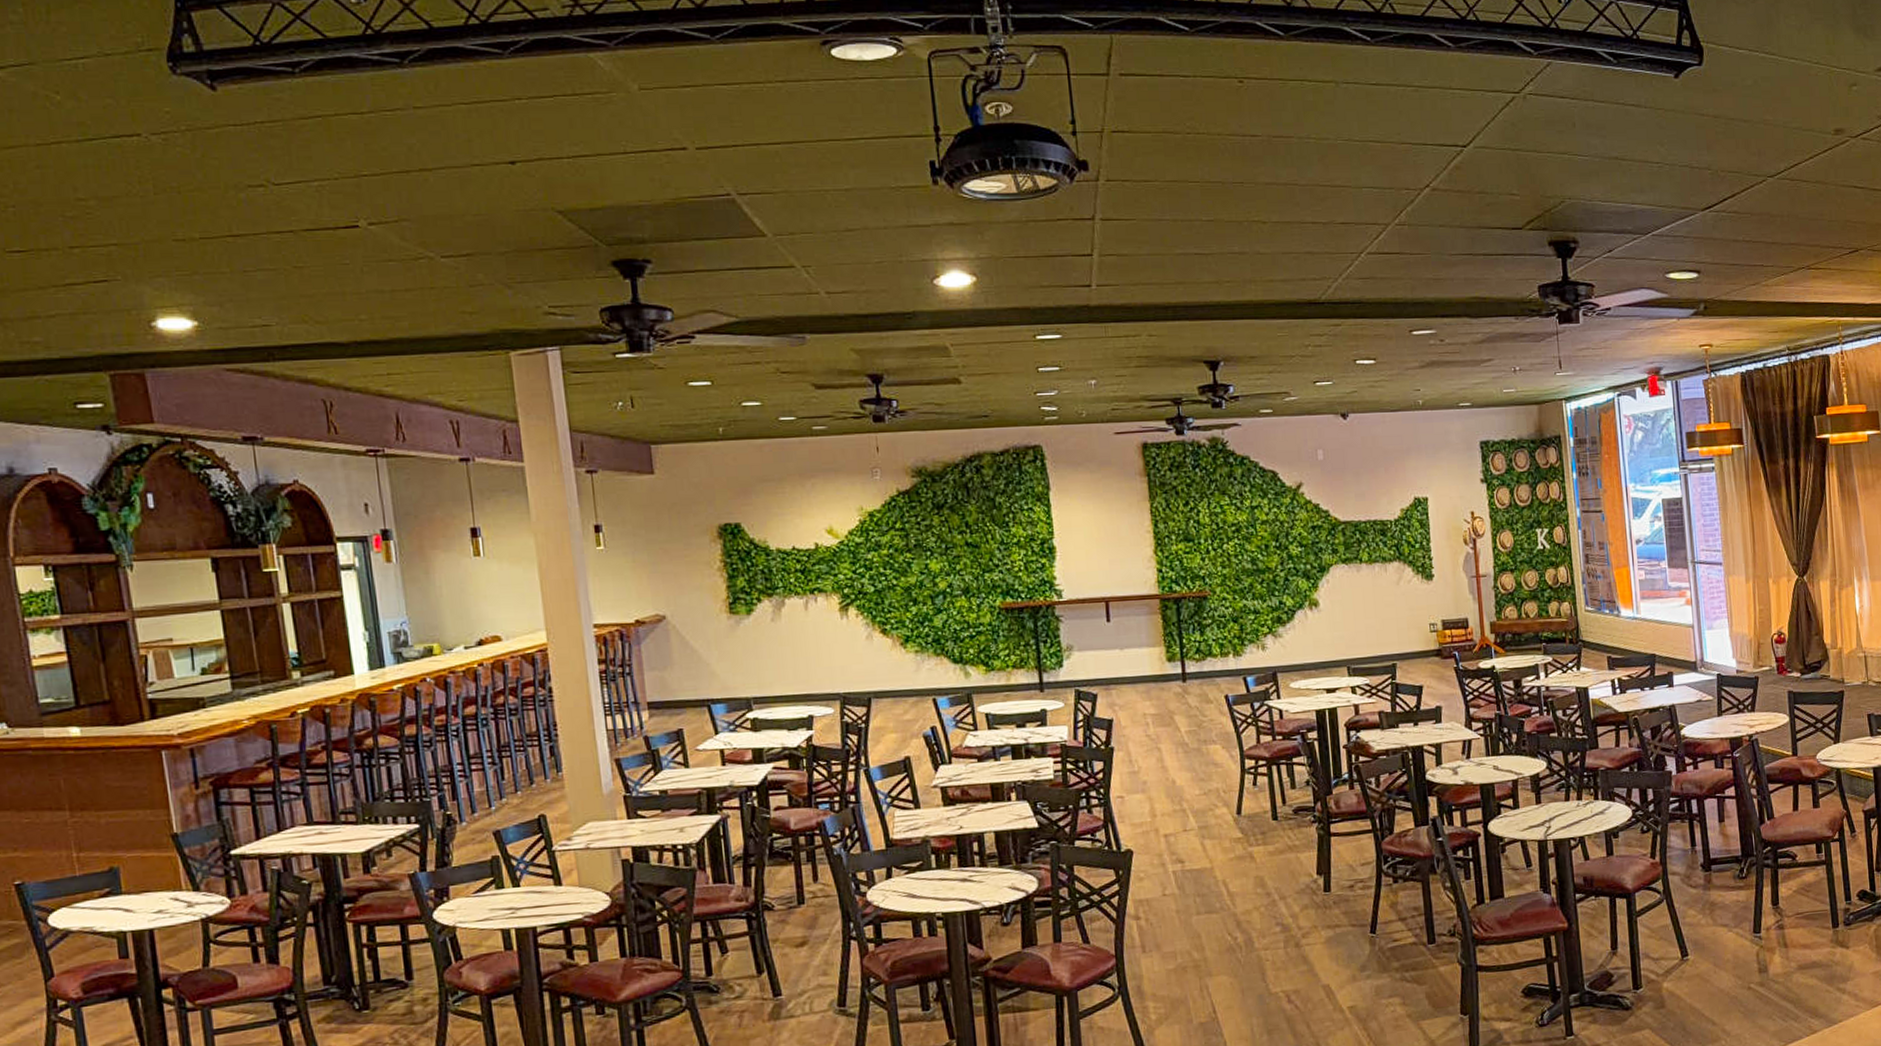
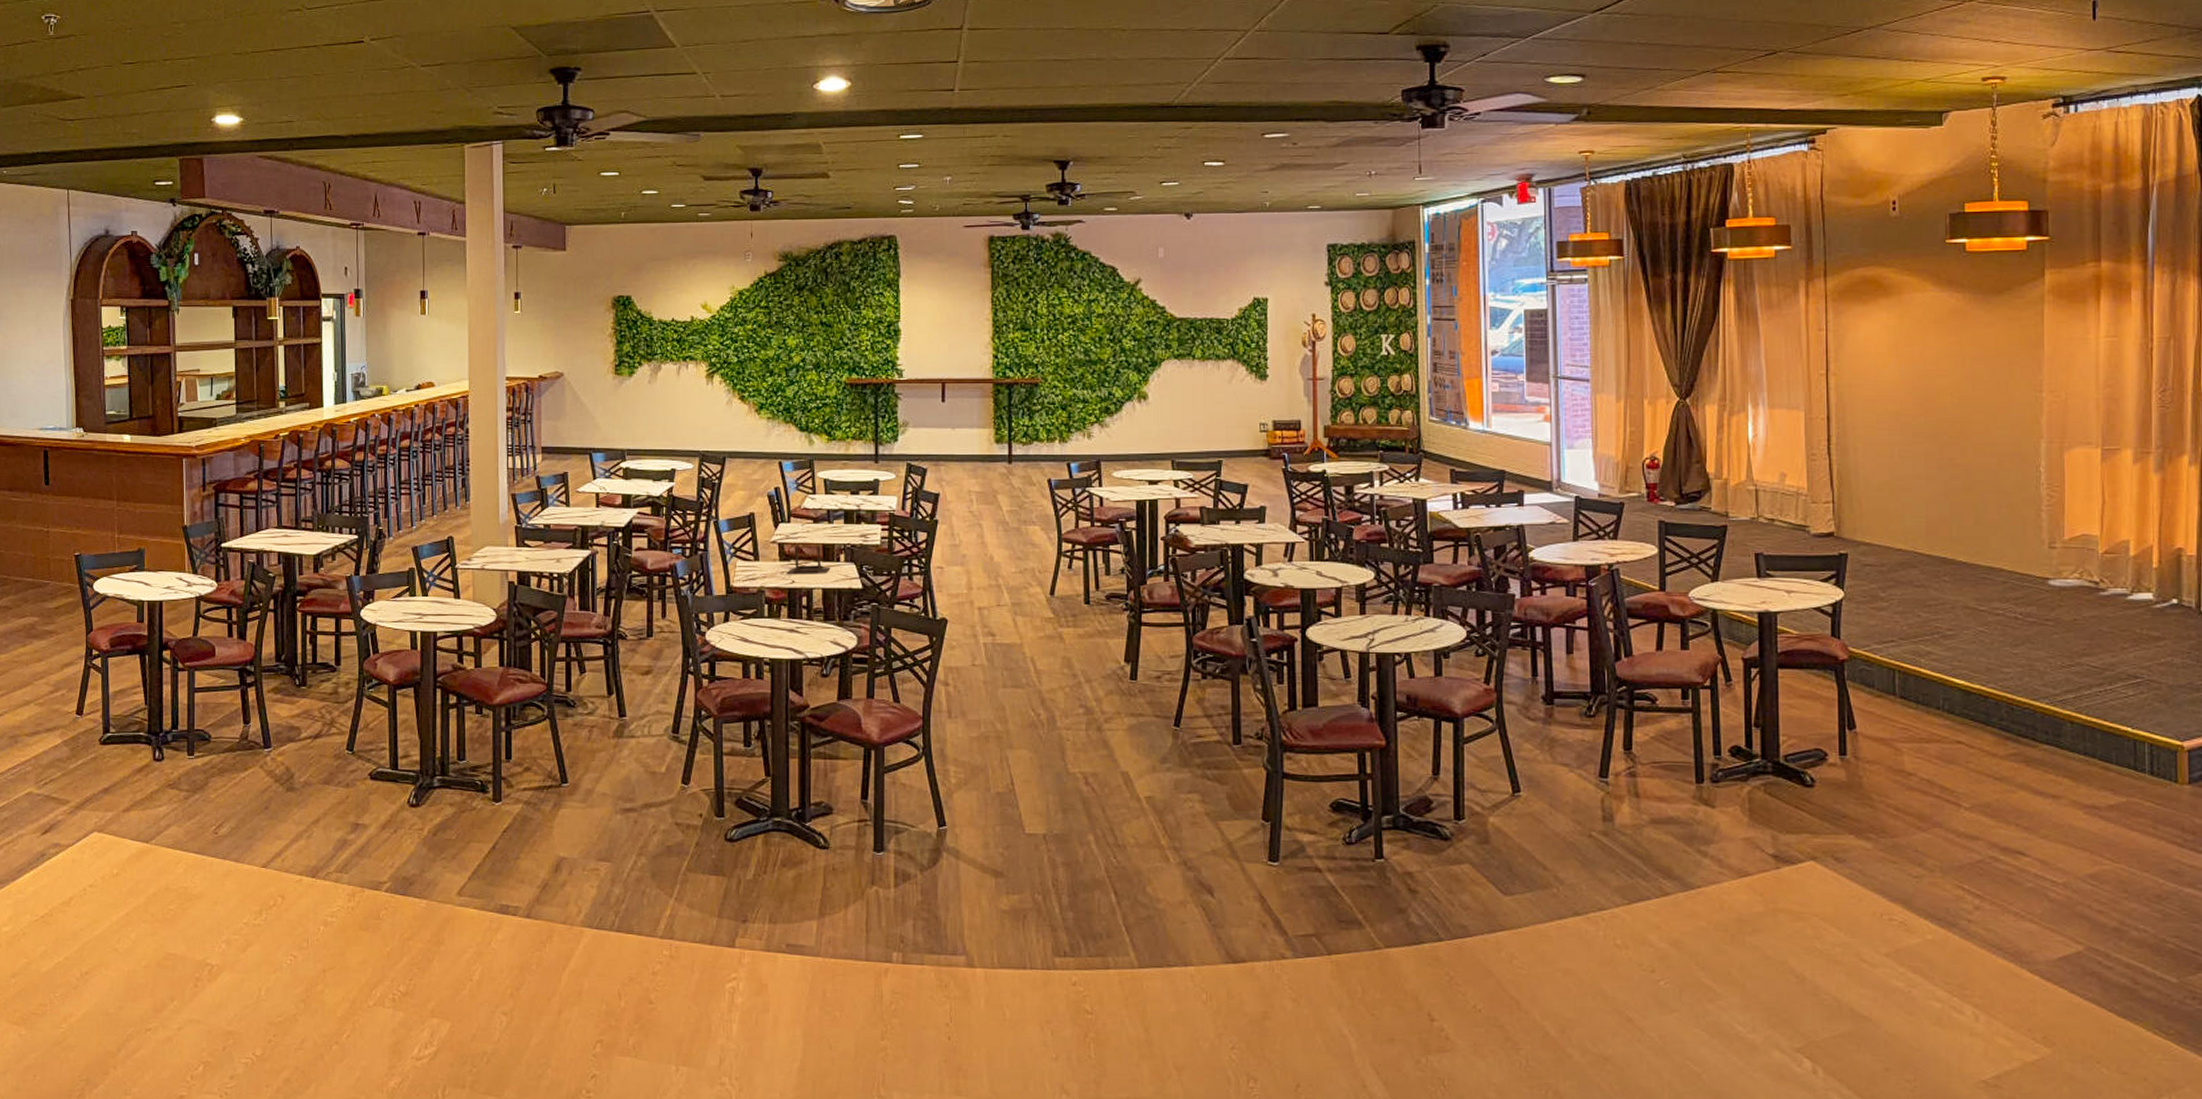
napkin holder: none [951,785,1002,821] -> present [785,545,831,575]

